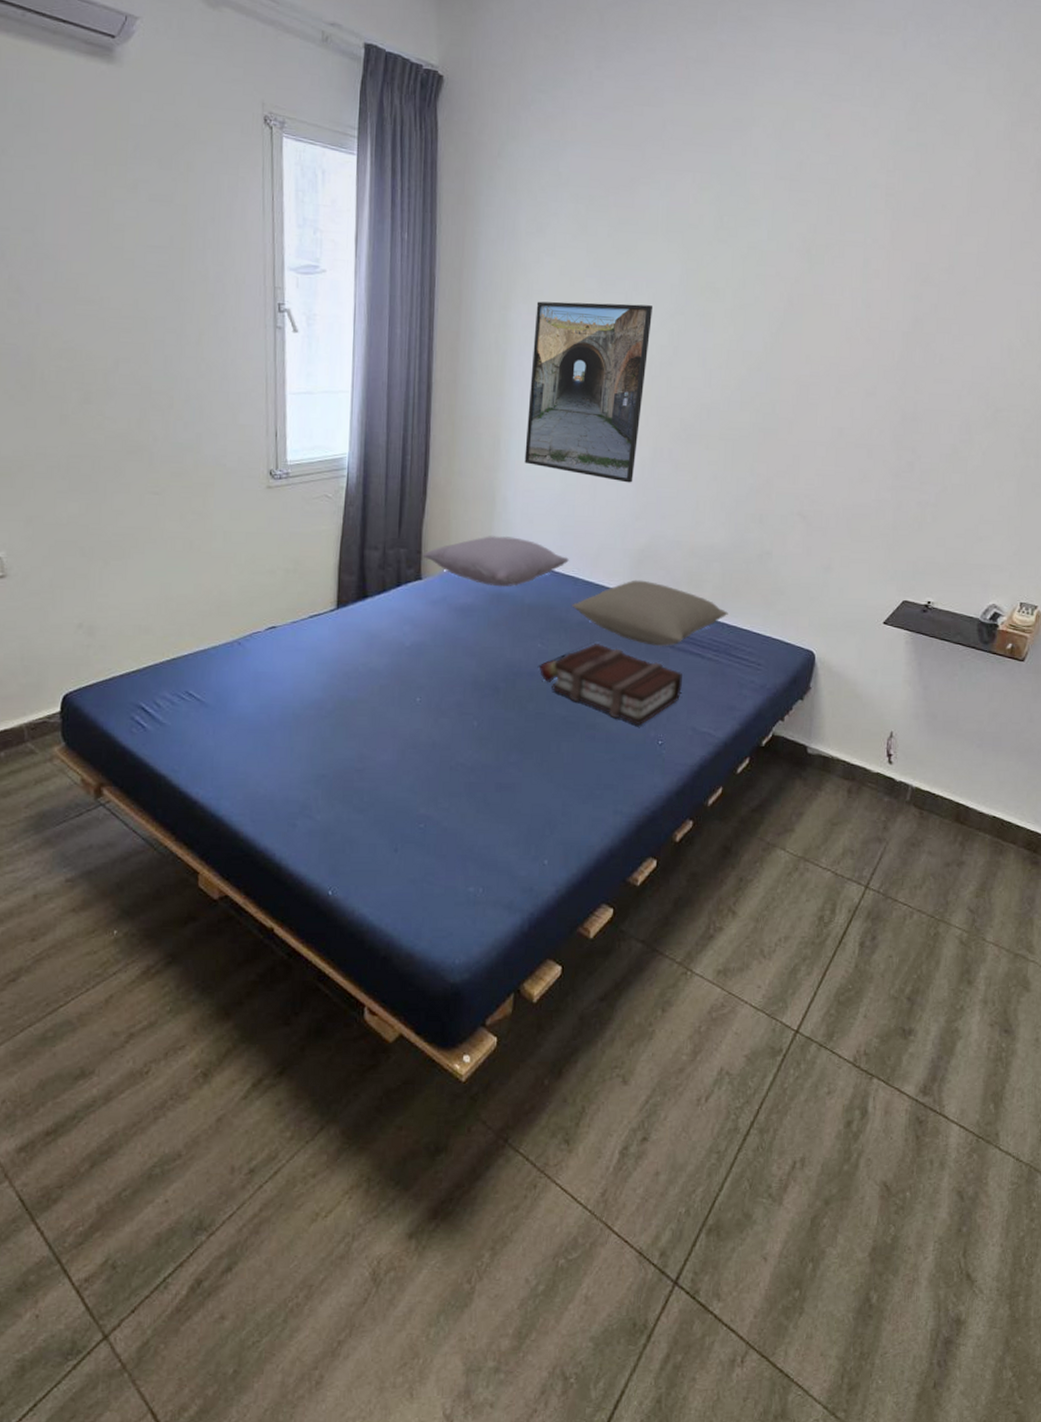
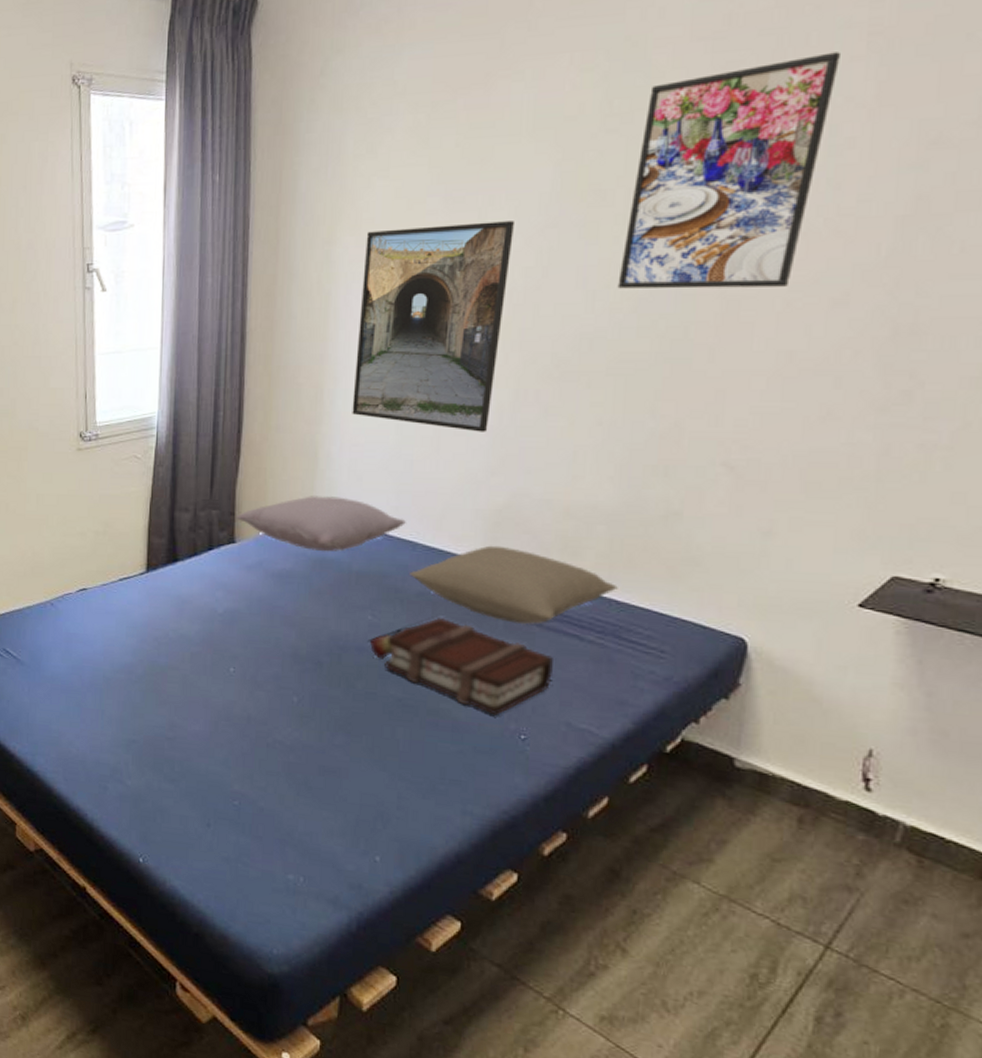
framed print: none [727,204,870,378] -> present [617,52,842,289]

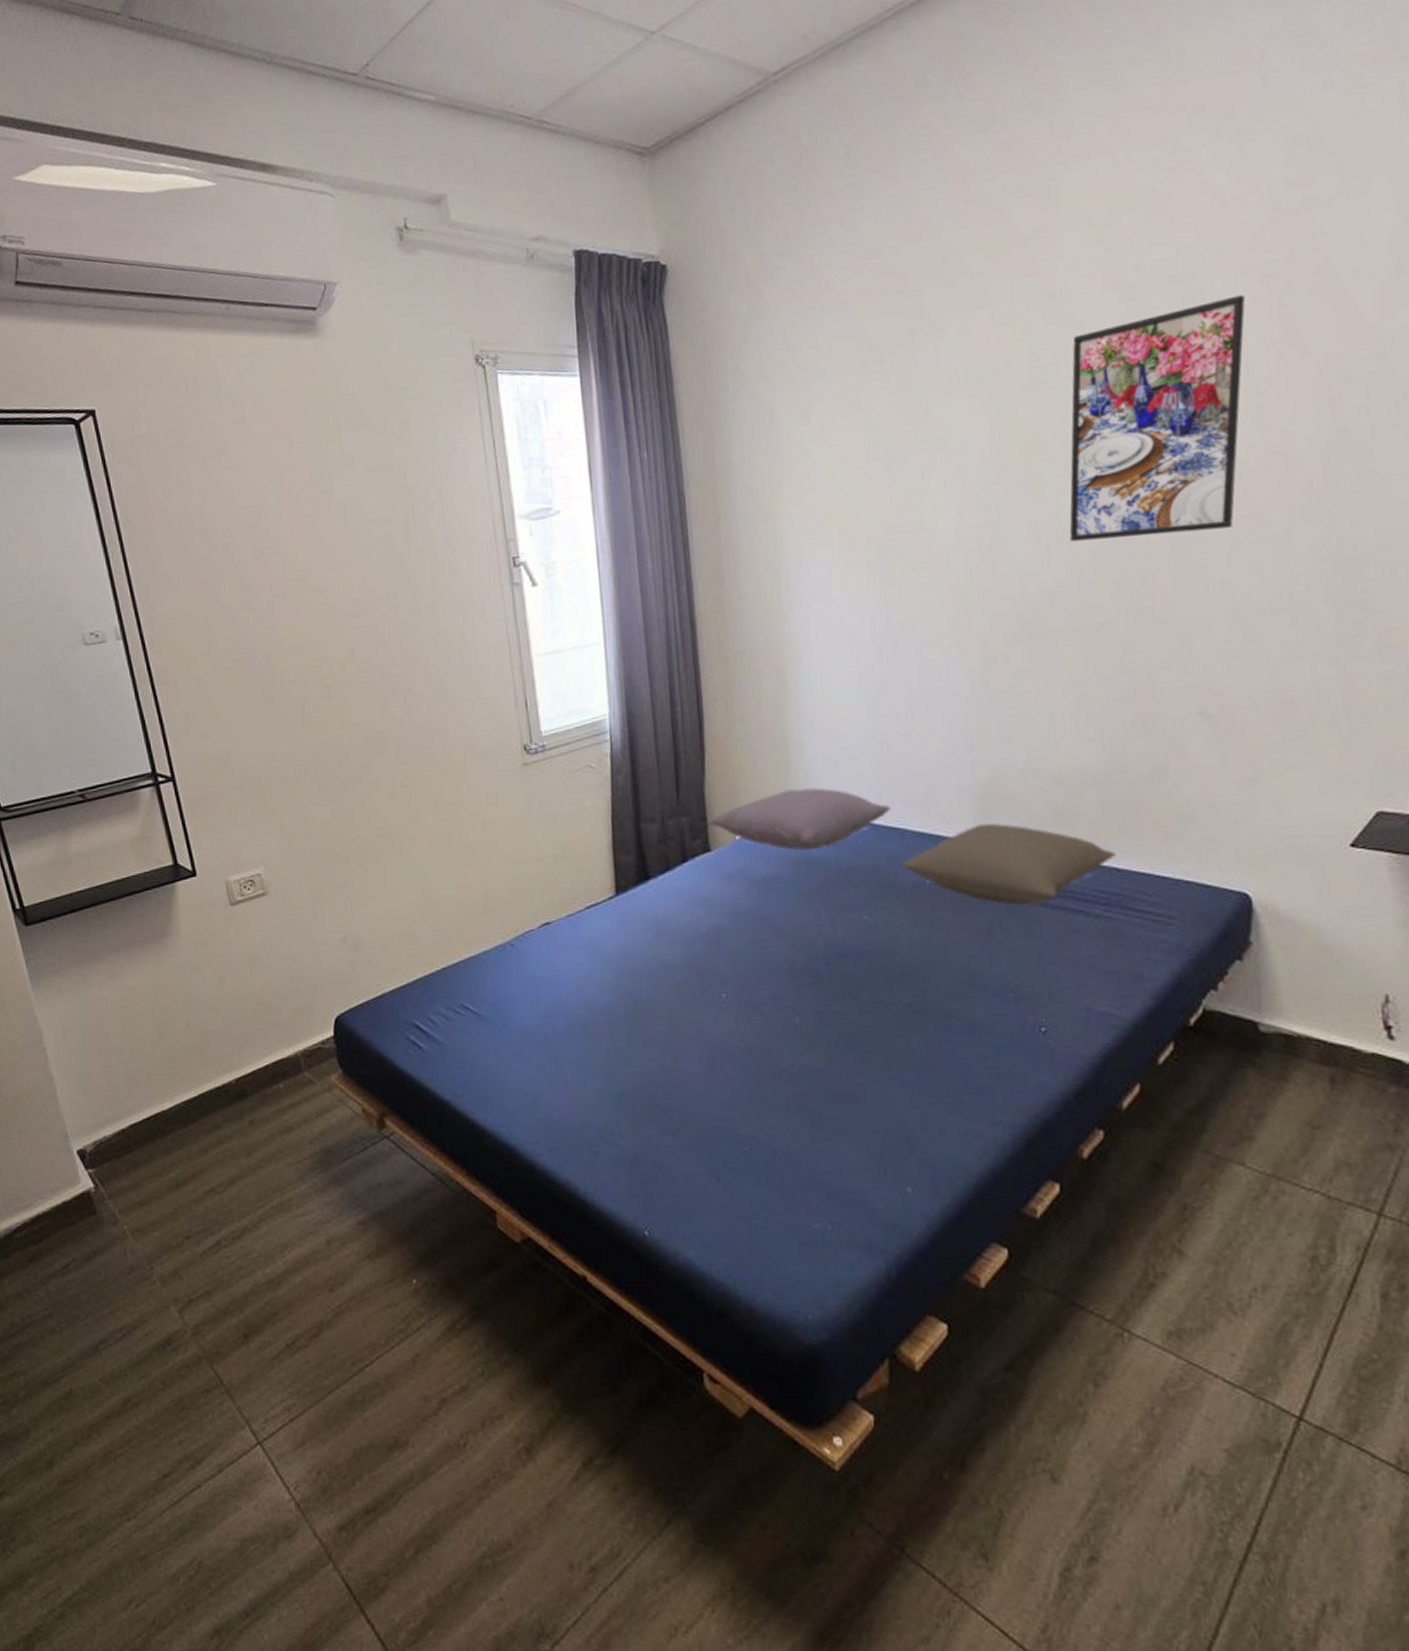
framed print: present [352,221,516,432] -> none [810,480,962,704]
book: present [370,618,553,716] -> none [870,909,1064,1010]

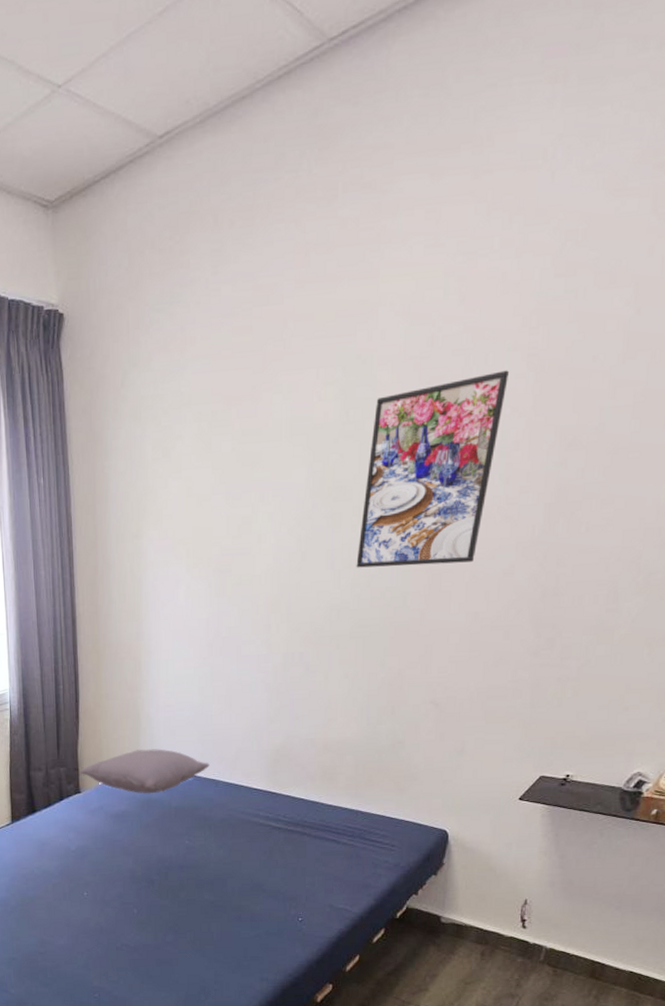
pillow: present [902,823,1116,906] -> none [214,777,362,836]

